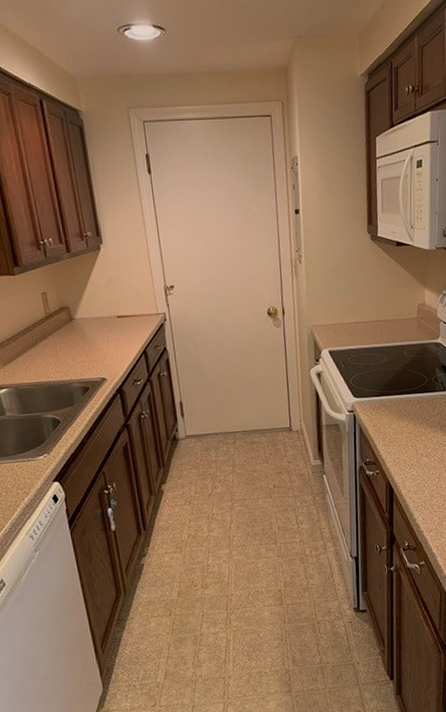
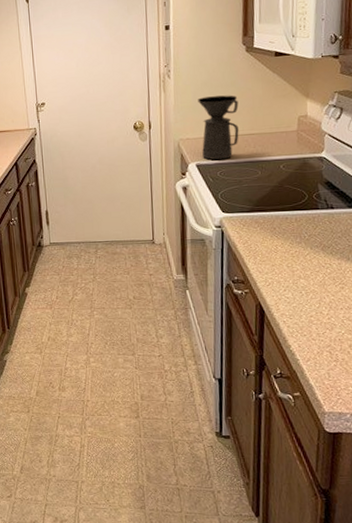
coffee maker: none [328,282,367,347] -> present [198,95,239,160]

